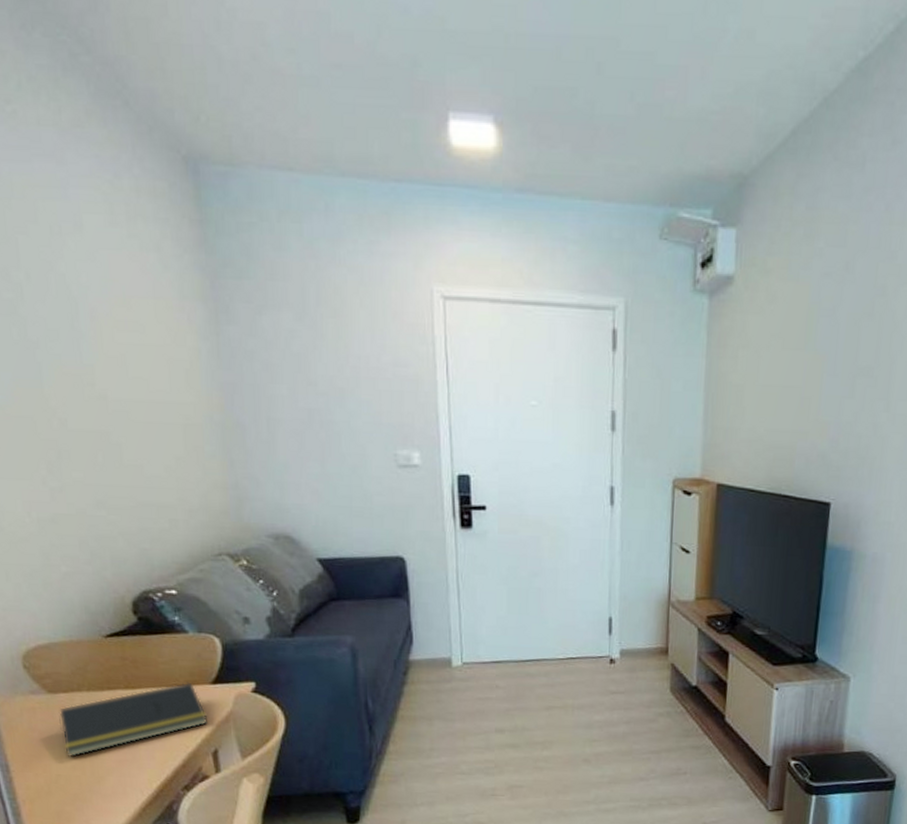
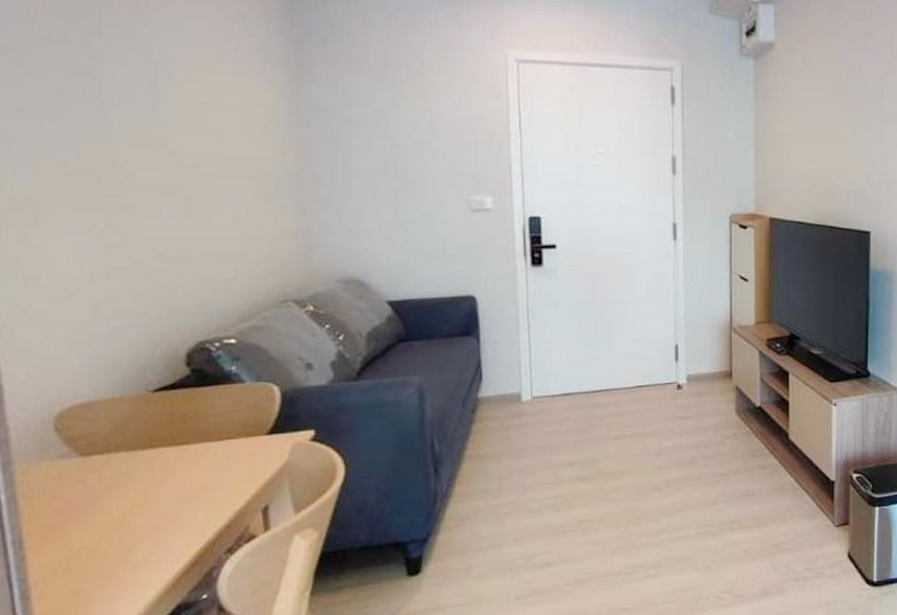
notepad: present [59,682,208,758] -> none [90,434,261,527]

